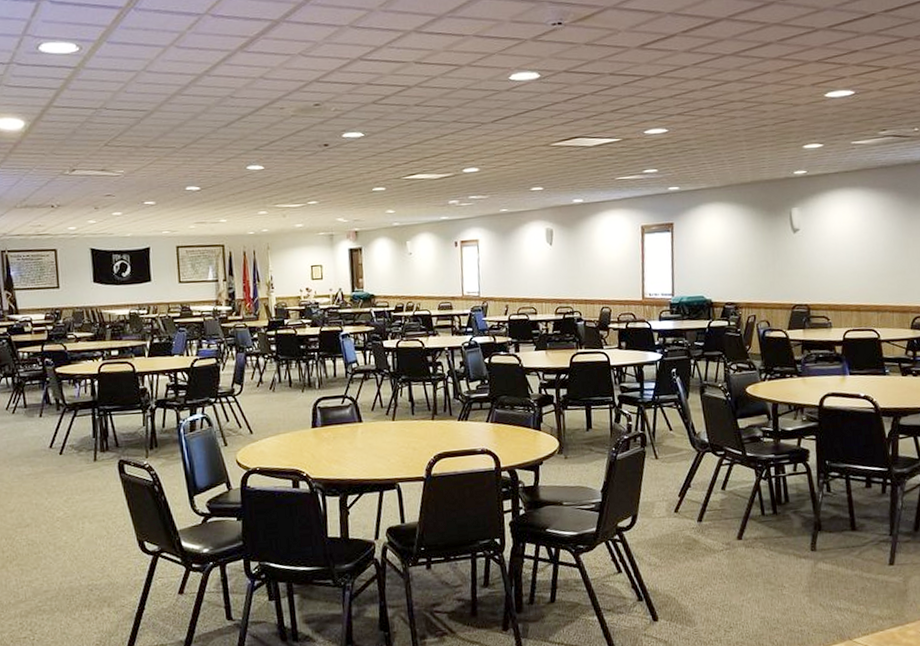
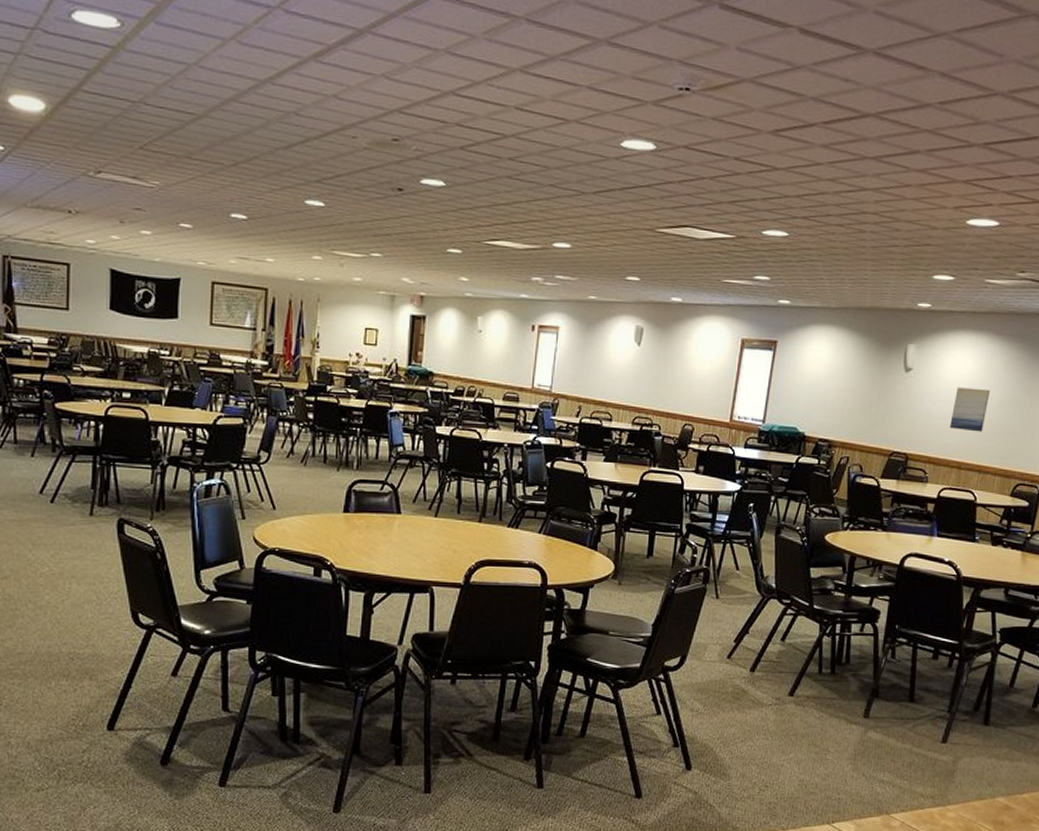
wall art: none [842,237,875,277] -> present [949,387,991,432]

